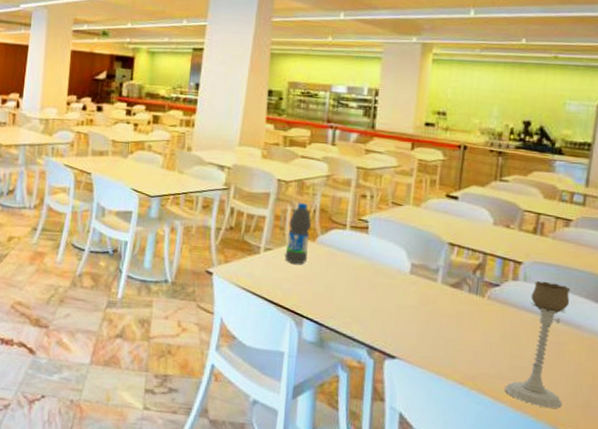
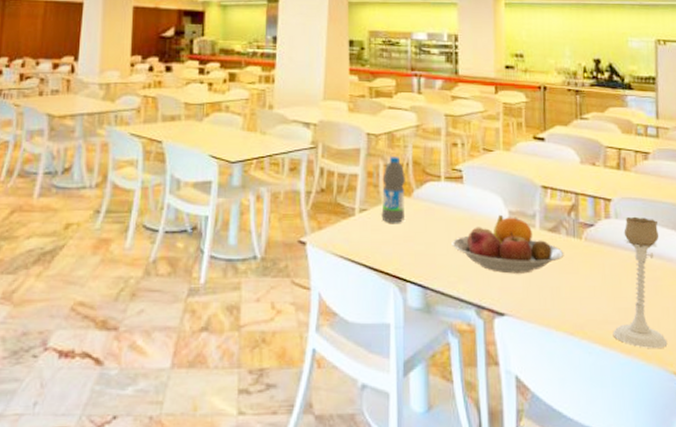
fruit bowl: none [350,265,464,323] -> present [452,214,564,274]

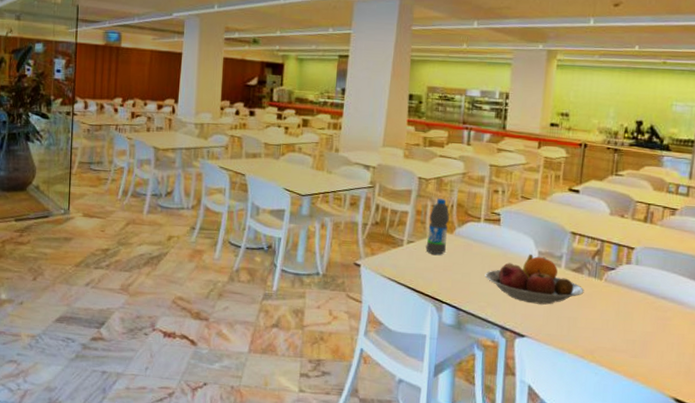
candle holder: present [612,216,668,348] -> none [619,264,676,375]

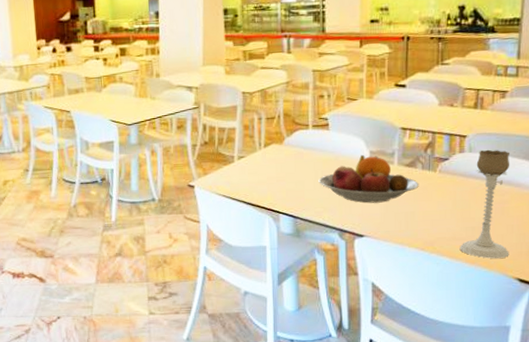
water bottle: present [426,199,450,255] -> none [257,111,277,167]
candle holder: none [619,264,676,375] -> present [459,149,511,259]

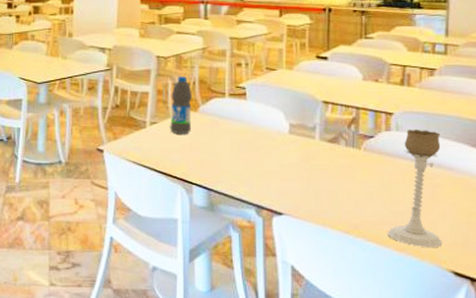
water bottle: none [257,111,277,167] -> present [170,76,192,134]
fruit bowl: present [318,154,419,203] -> none [234,127,343,179]

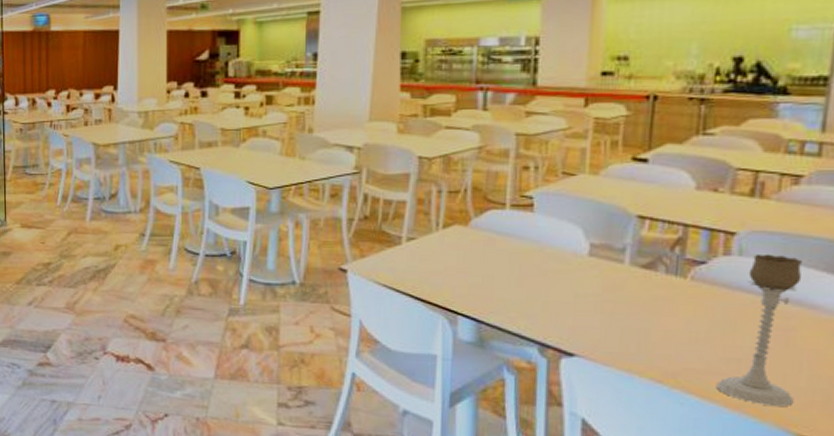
water bottle: present [170,76,192,134] -> none [432,182,462,253]

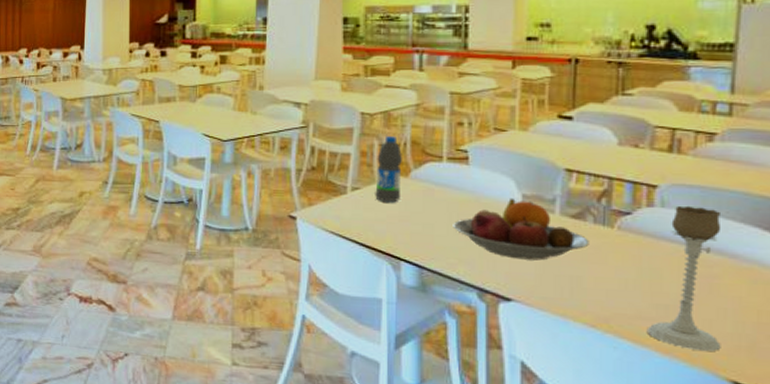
water bottle: none [432,182,462,253] -> present [375,136,402,203]
fruit bowl: none [514,247,660,313] -> present [453,197,590,261]

